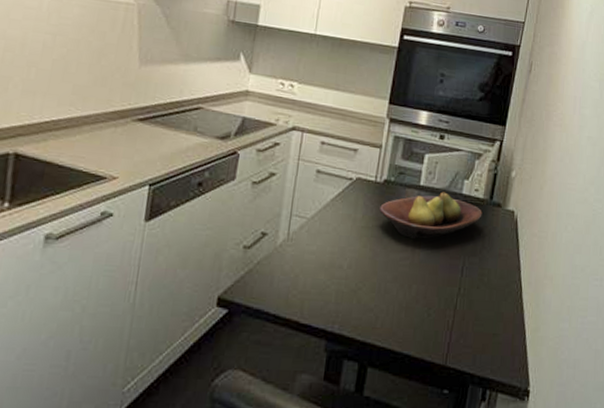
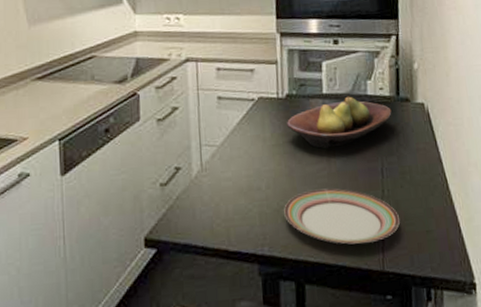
plate: none [360,276,470,336] -> present [284,188,400,245]

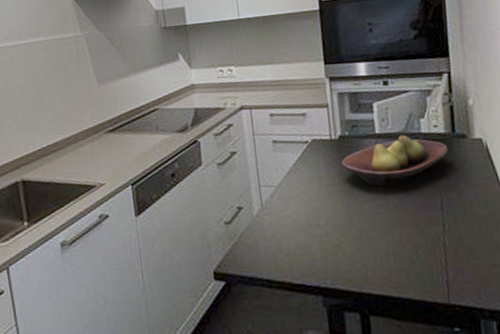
plate: present [284,188,400,245] -> none [344,224,464,278]

